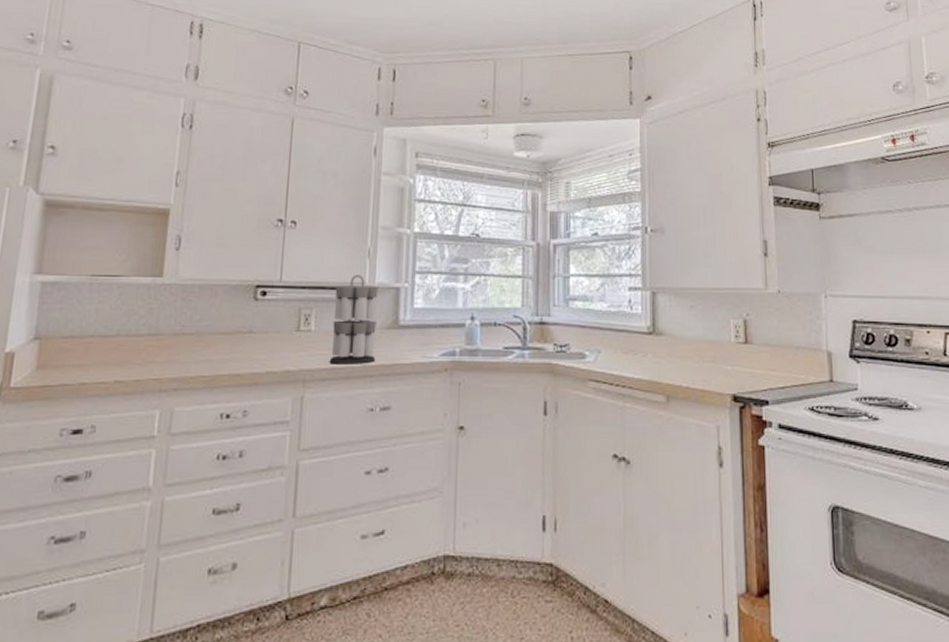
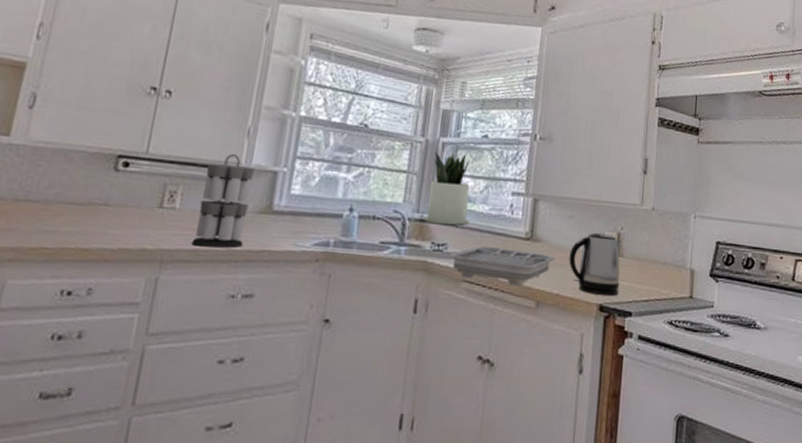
planter: none [542,253,590,326] -> present [423,152,471,227]
dish rack: none [572,344,680,382] -> present [449,246,554,287]
kettle: none [695,321,753,386] -> present [569,232,622,297]

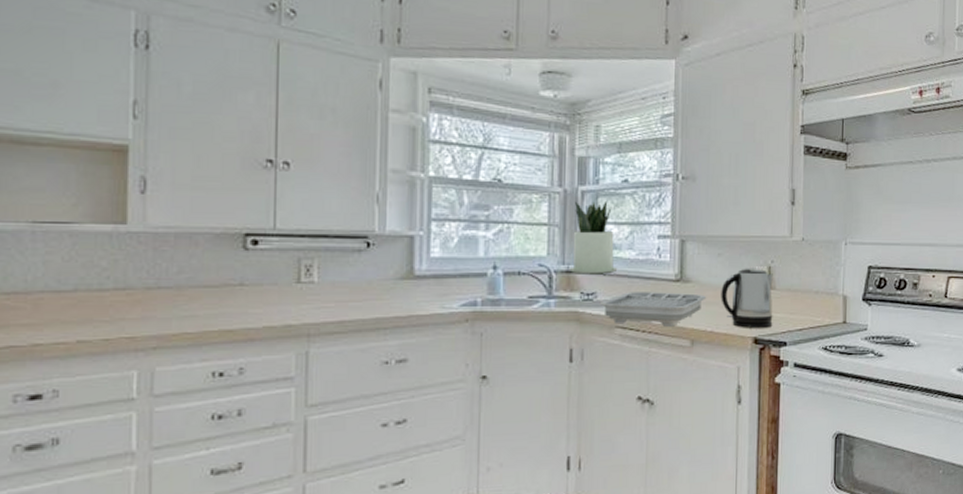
spice rack: present [191,154,255,249] -> none [336,222,390,319]

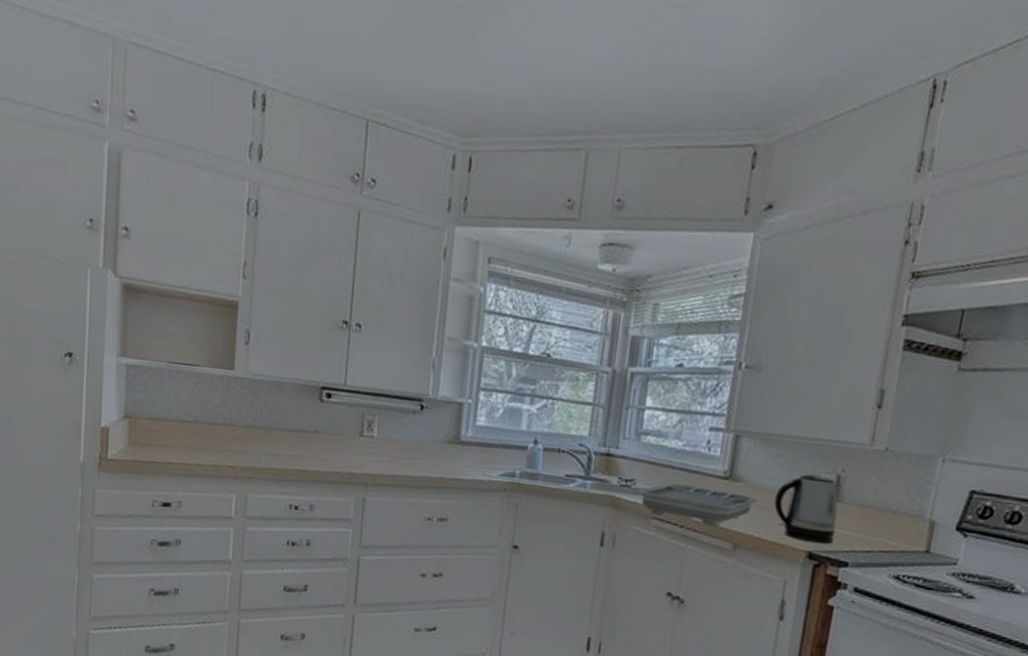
planter: present [569,200,618,274] -> none [609,382,663,463]

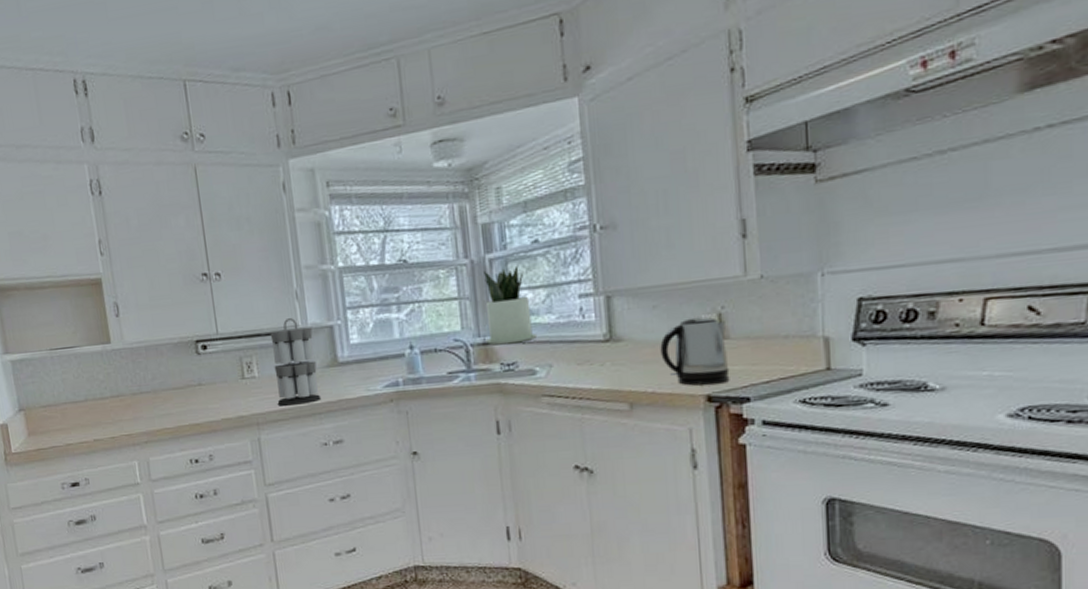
spice rack: none [390,386,441,476] -> present [270,318,322,407]
planter: none [609,382,663,463] -> present [484,265,538,346]
dish rack: present [637,483,757,528] -> none [522,353,643,393]

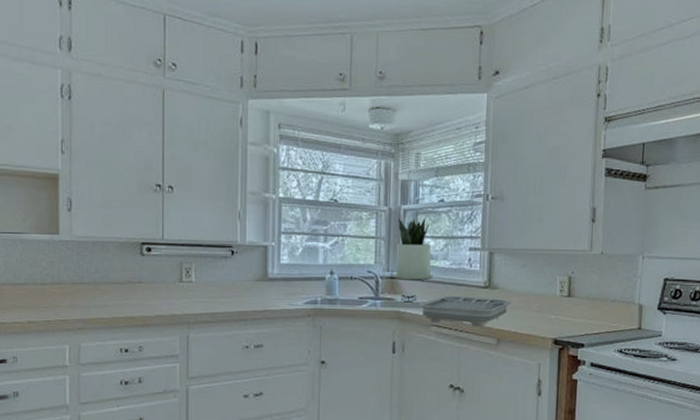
spice rack: present [270,318,322,407] -> none [209,235,249,311]
dish rack: none [522,353,643,393] -> present [418,296,511,328]
kettle: present [660,316,730,387] -> none [524,277,573,332]

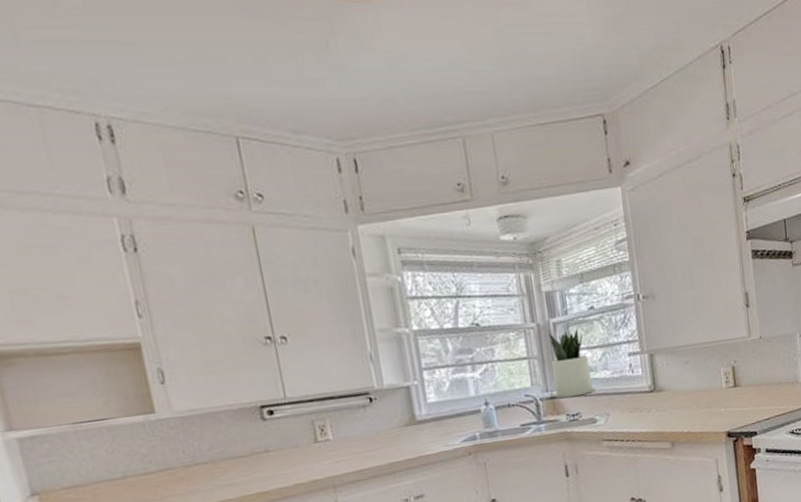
dish rack: present [418,296,511,328] -> none [585,400,679,438]

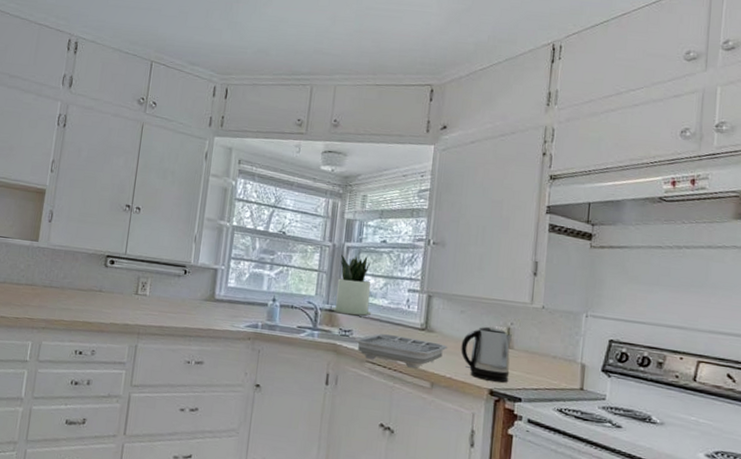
dish rack: none [585,400,679,438] -> present [354,333,447,370]
kettle: none [692,369,743,426] -> present [461,326,512,384]

